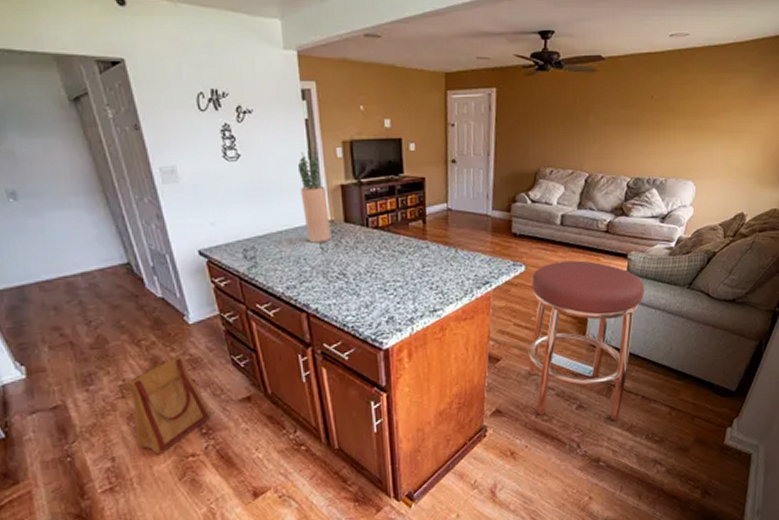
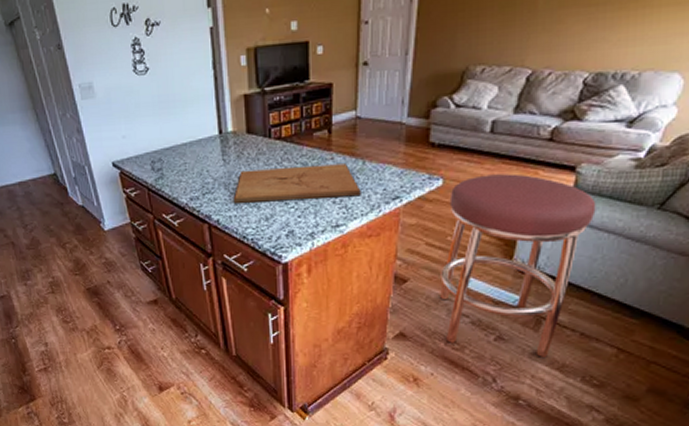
shopping bag: present [128,354,211,456] -> none [56,258,123,345]
vase: present [297,147,332,243] -> none [201,56,234,155]
cutting board: none [332,252,455,291] -> present [233,164,361,203]

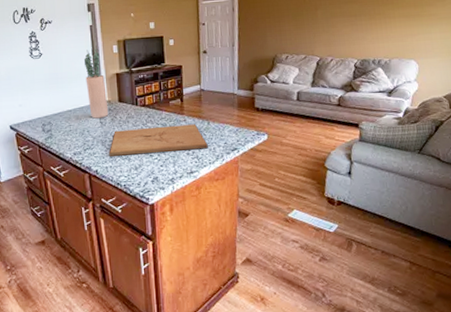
vase: none [201,56,234,155] -> present [83,46,109,119]
bar stool: present [440,173,596,357] -> none [273,130,378,273]

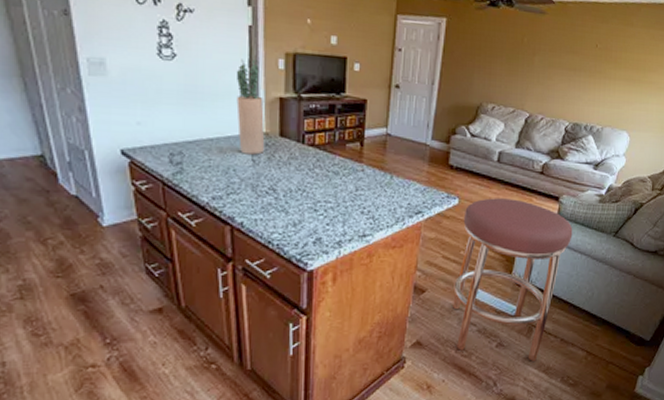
cutting board: present [109,124,208,156] -> none [260,173,388,209]
bar stool: none [273,130,378,273] -> present [453,198,573,361]

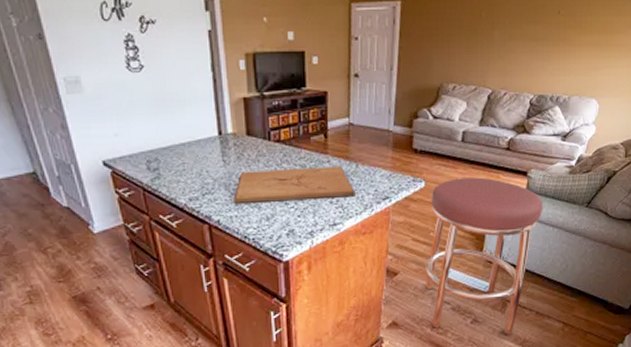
vase: present [236,55,265,155] -> none [200,59,234,156]
cutting board: none [260,173,388,209] -> present [233,166,355,203]

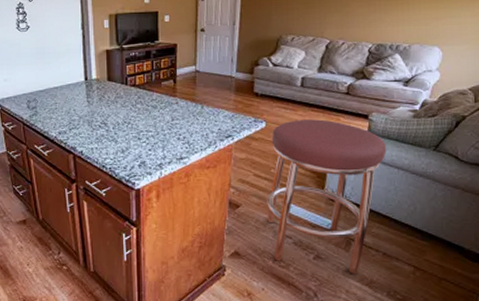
cutting board: present [233,166,355,203] -> none [95,107,201,137]

